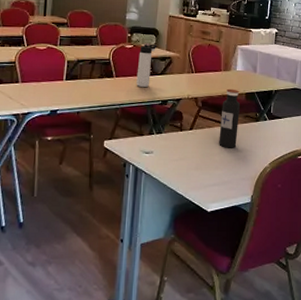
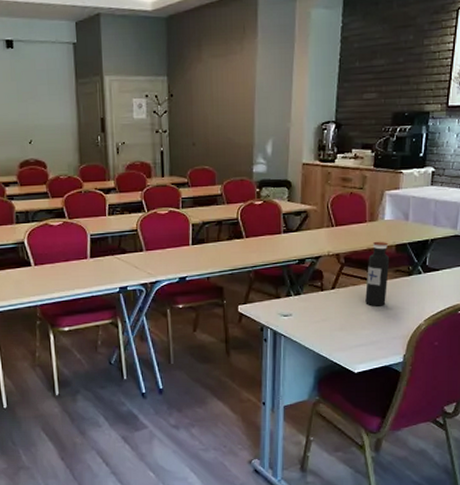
thermos bottle: present [136,44,157,88] -> none [269,197,291,247]

